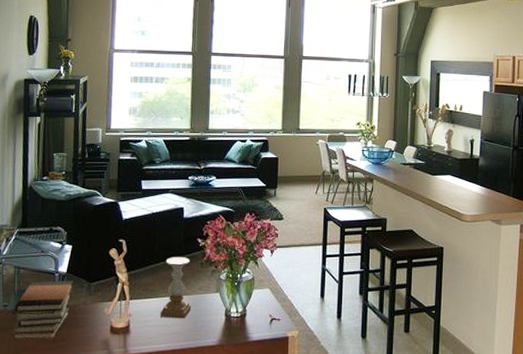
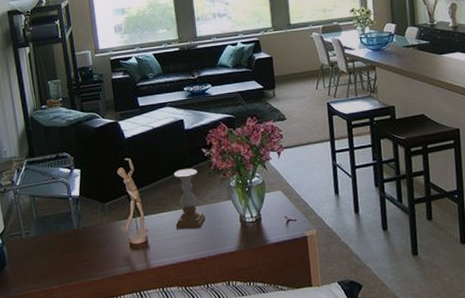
book stack: present [12,280,73,340] -> none [34,203,88,265]

